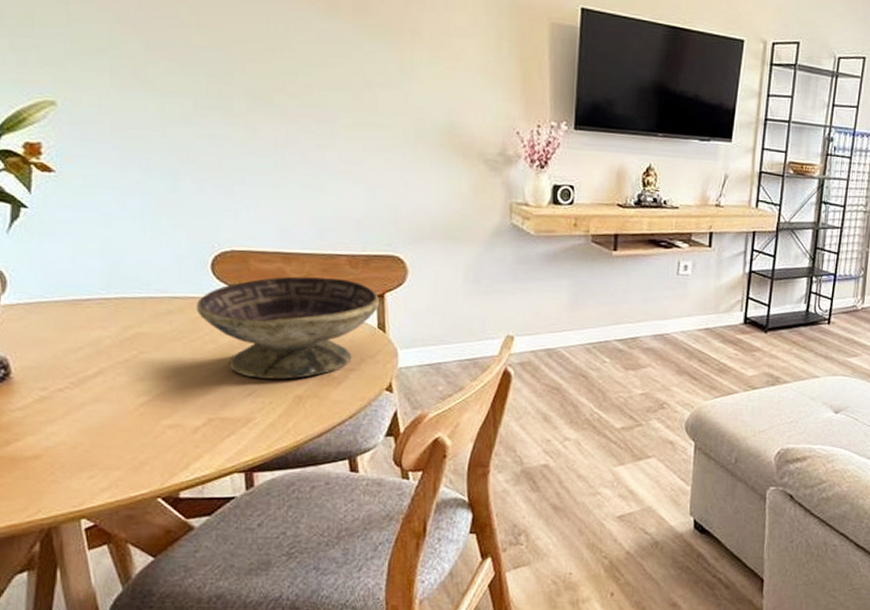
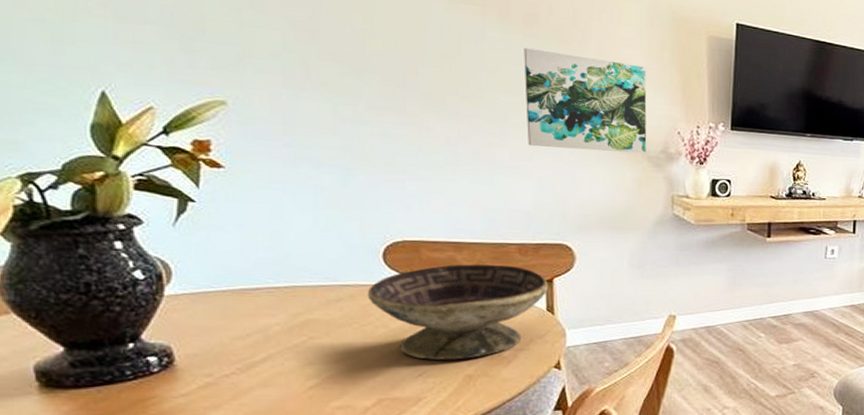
wall art: none [353,39,484,157] -> present [524,48,647,154]

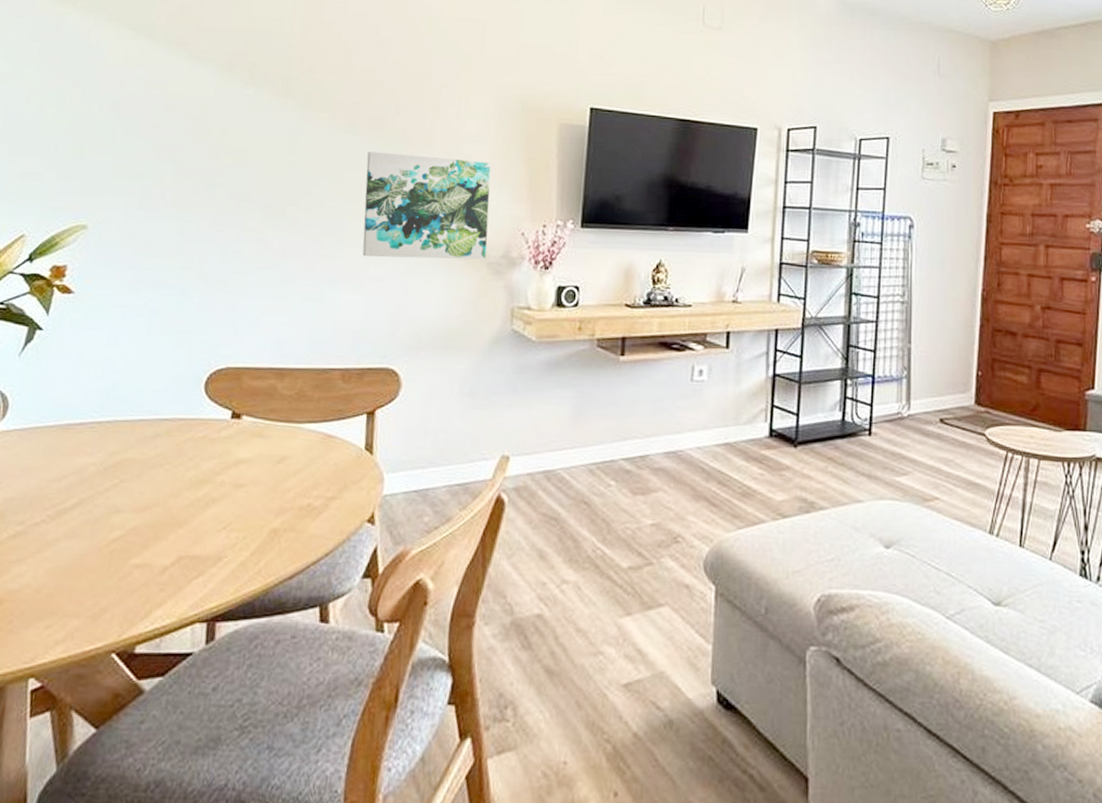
decorative bowl: present [367,264,548,360] -> none [183,393,369,510]

